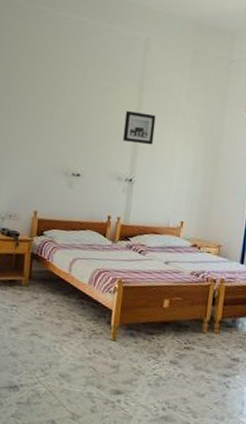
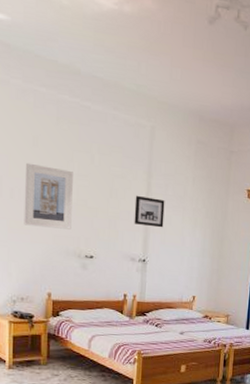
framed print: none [17,80,66,146] -> present [24,162,73,230]

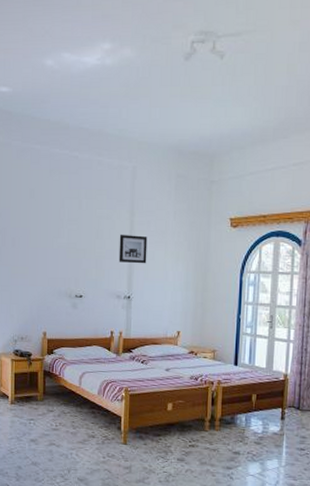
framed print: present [24,162,73,230] -> none [23,213,64,272]

